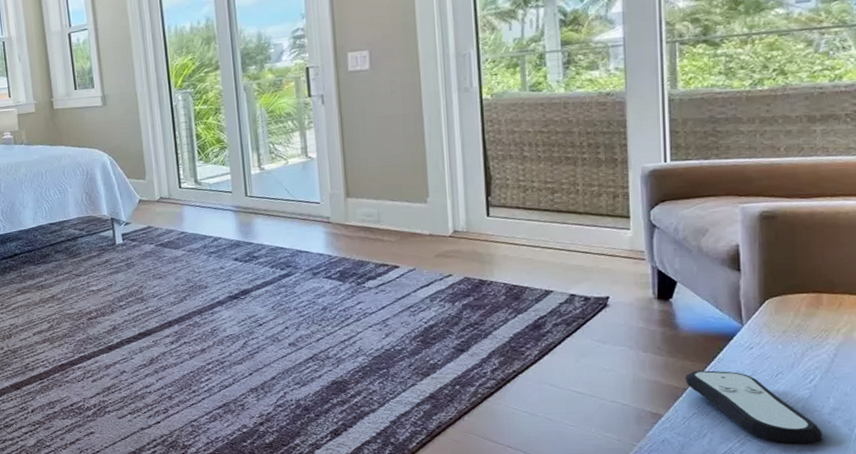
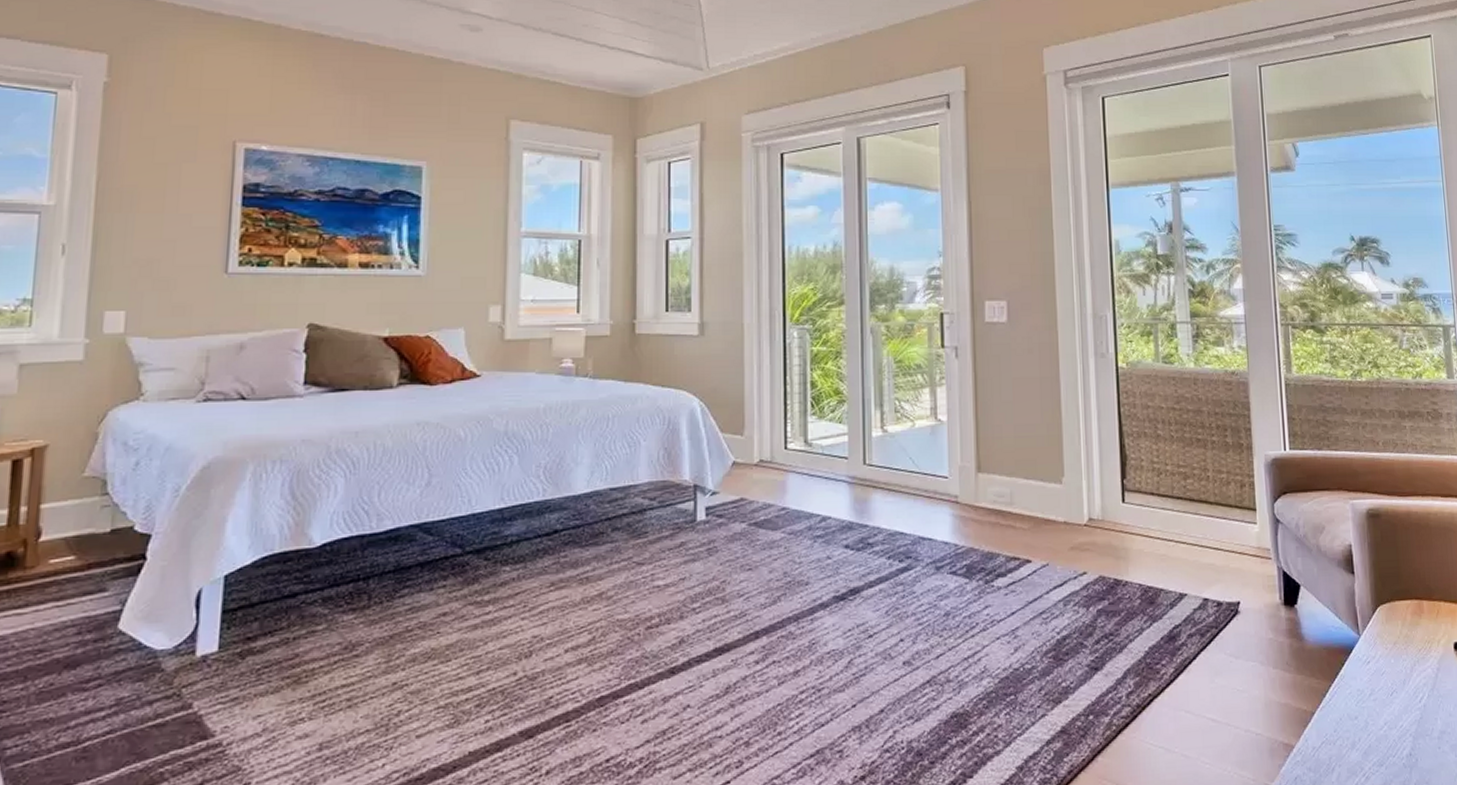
remote control: present [685,370,822,444] -> none [1312,689,1434,776]

